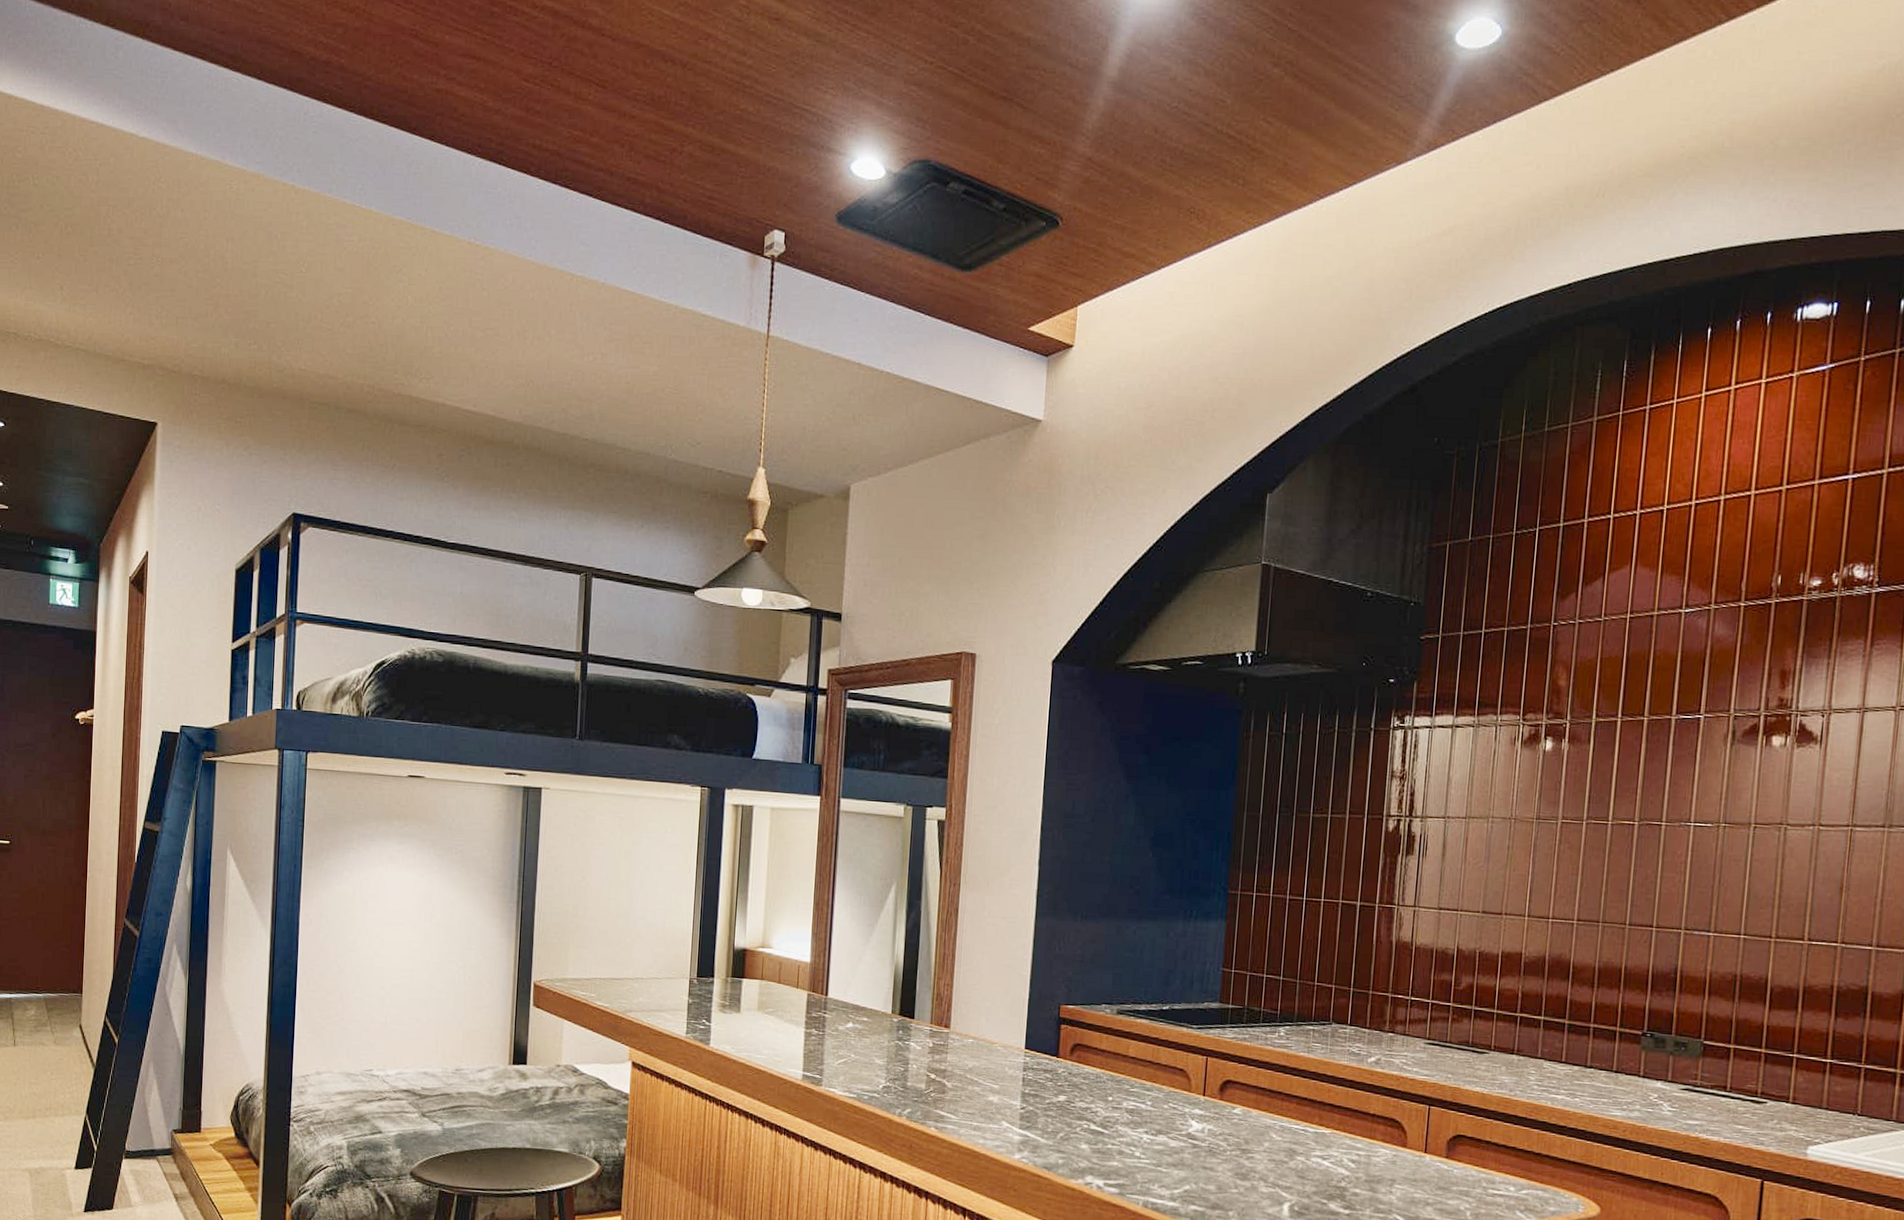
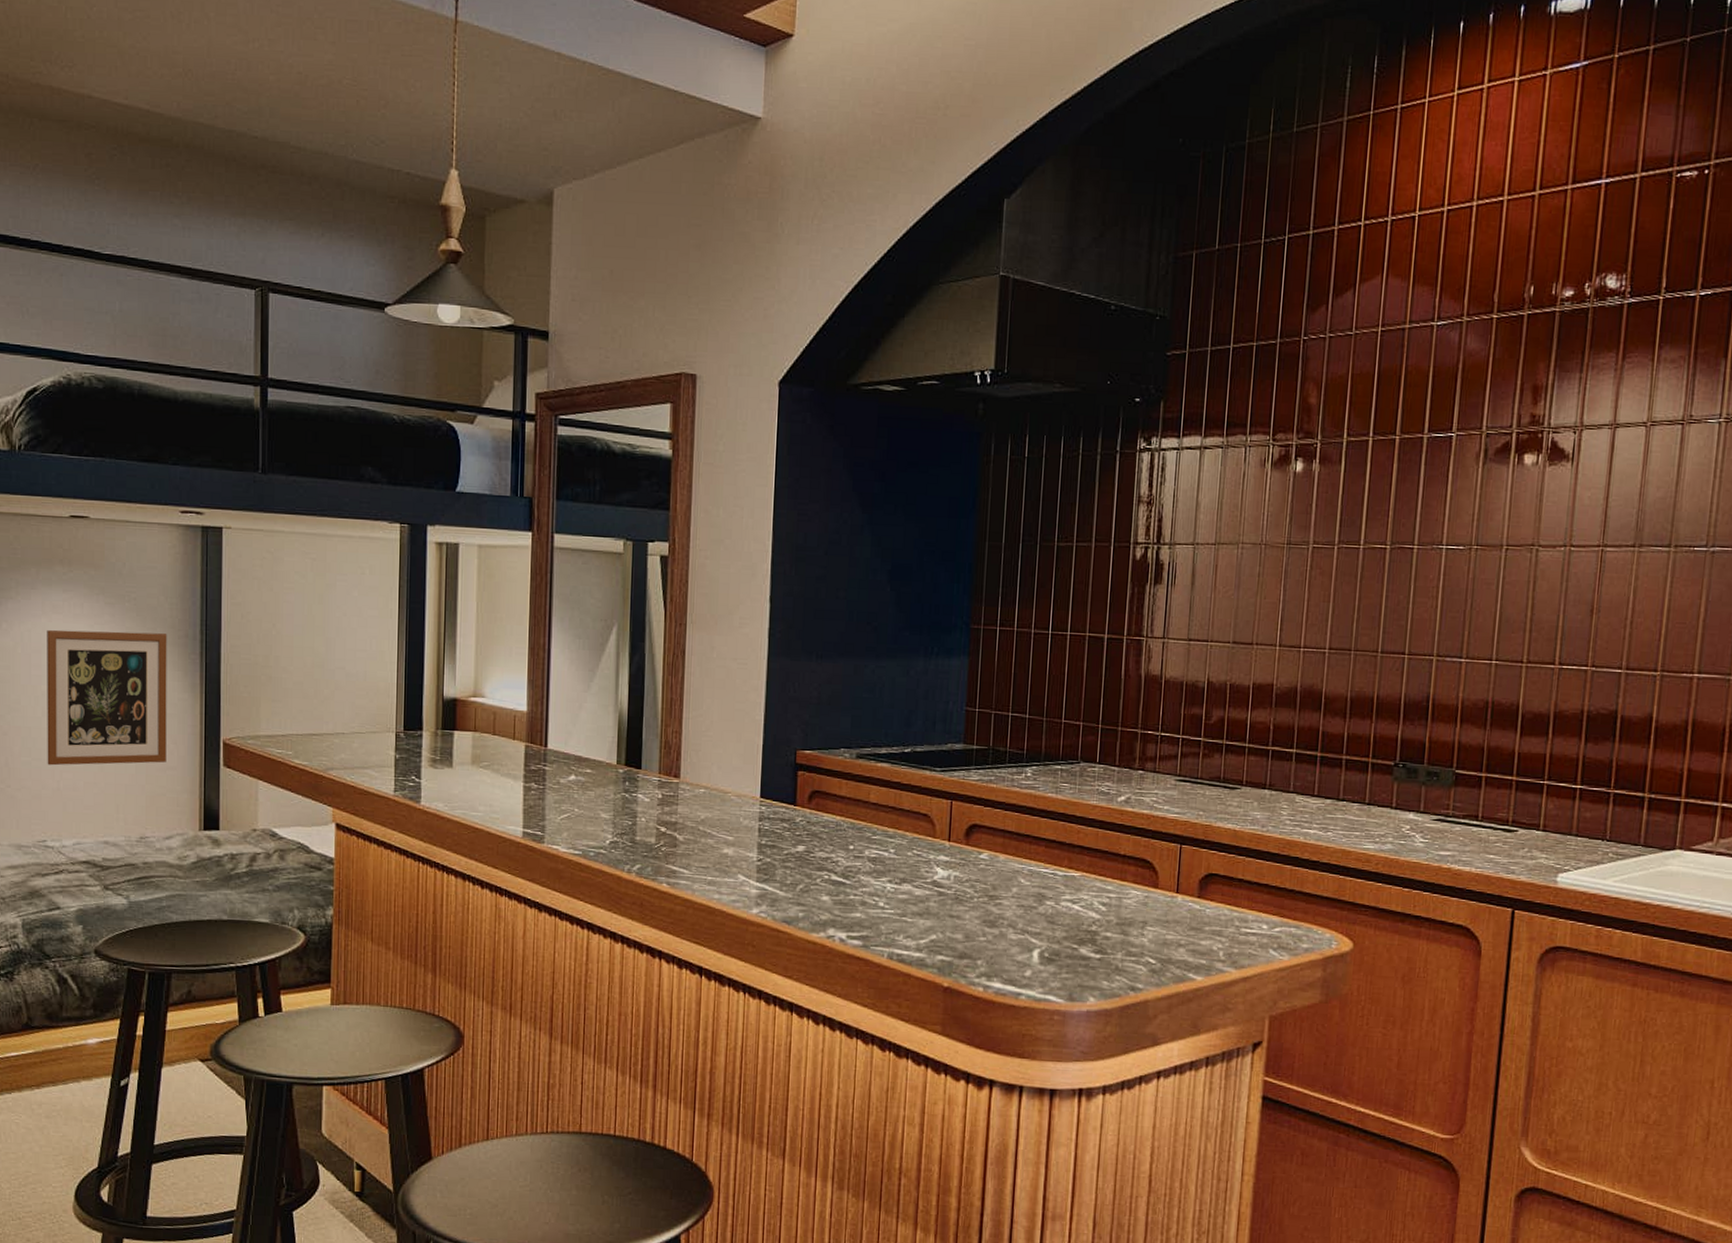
wall art: none [377,878,489,1002] -> present [47,630,167,766]

